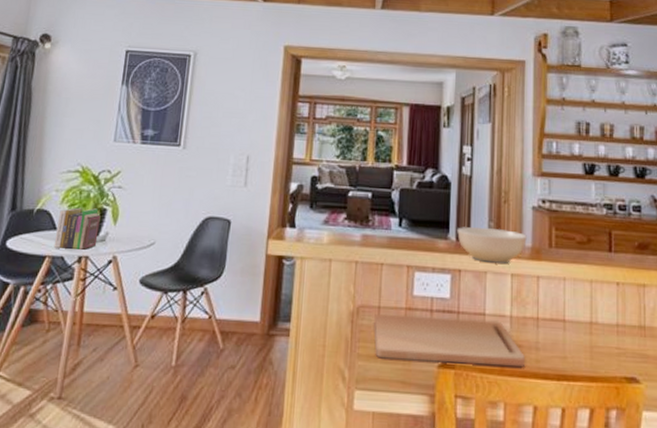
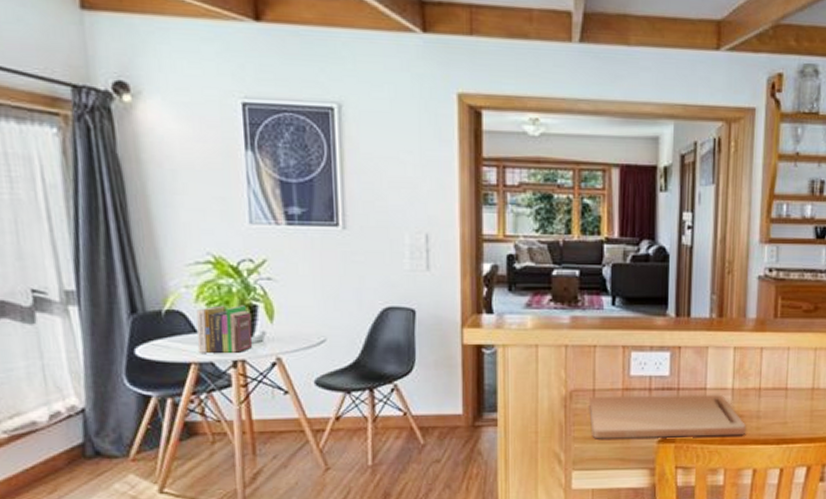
bowl: present [456,227,527,263] -> none [675,302,751,337]

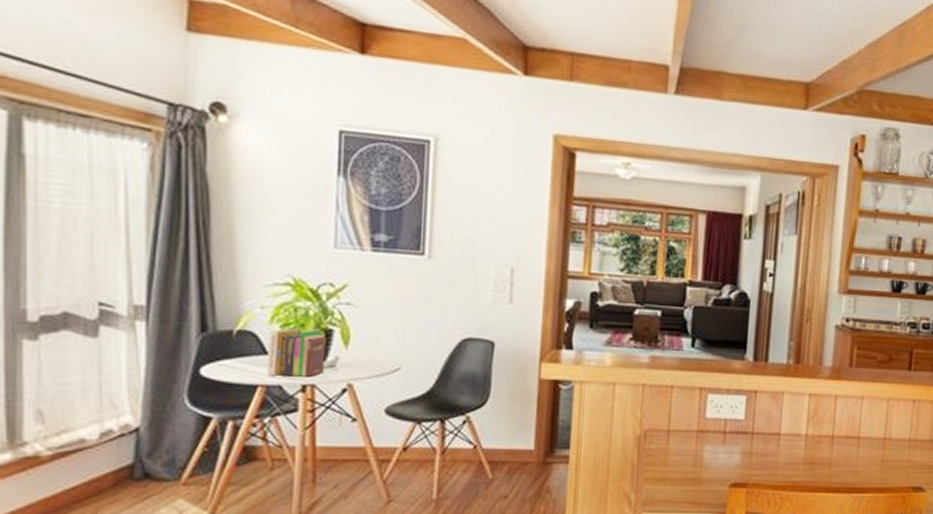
cutting board: present [589,394,746,439] -> none [662,436,817,483]

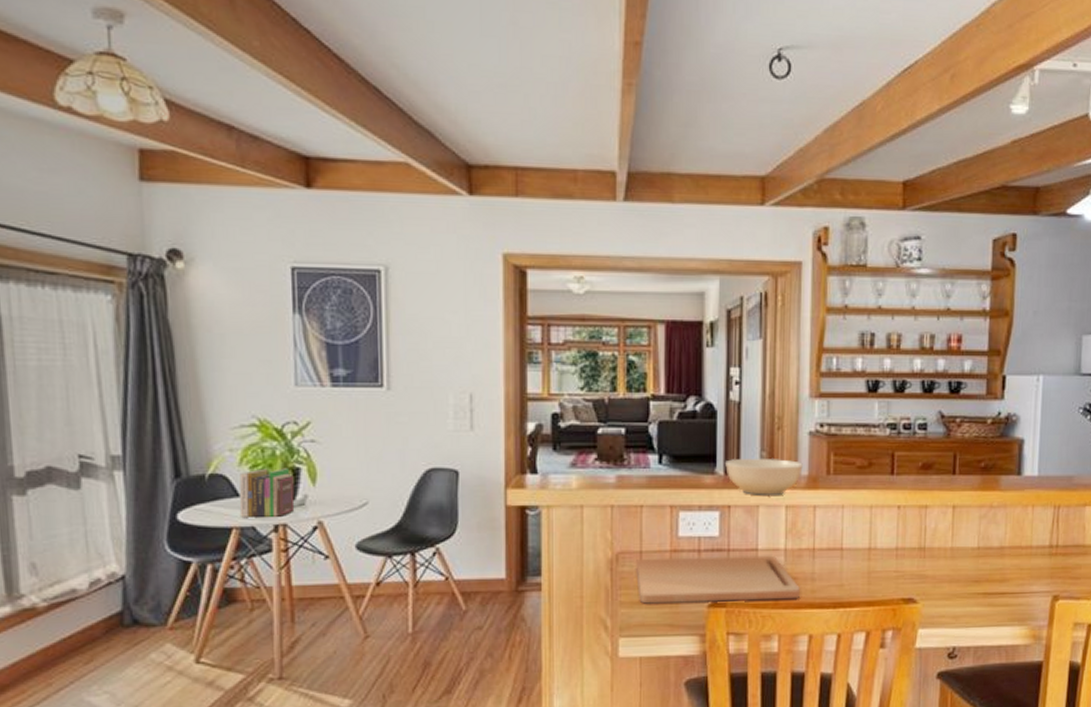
cutting board: none [662,436,817,483] -> present [636,555,800,604]
bowl: none [754,347,828,383] -> present [724,459,803,495]

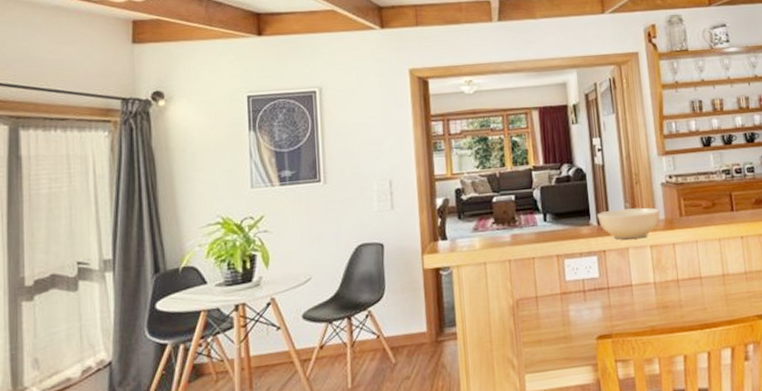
books: present [239,468,295,517] -> none [206,256,252,301]
cutting board: present [636,555,800,604] -> none [533,289,672,342]

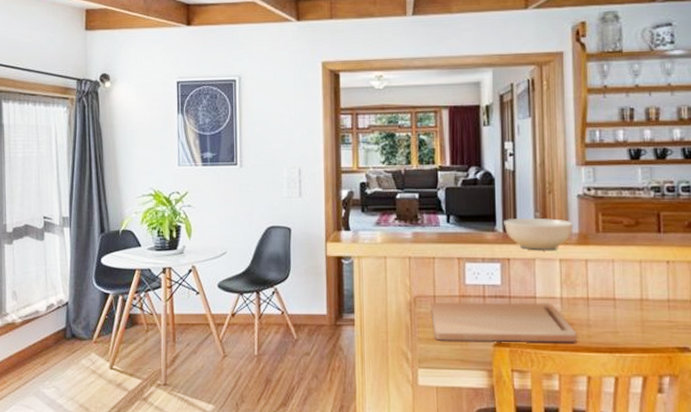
cutting board: none [533,289,672,342] -> present [431,301,577,343]

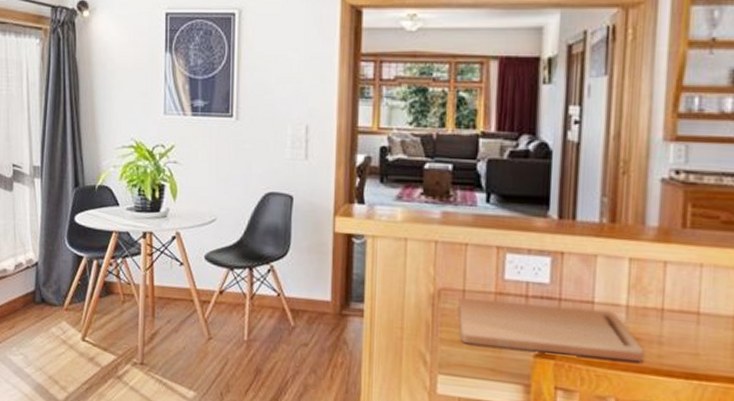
bowl: present [502,218,573,250] -> none [558,203,652,246]

